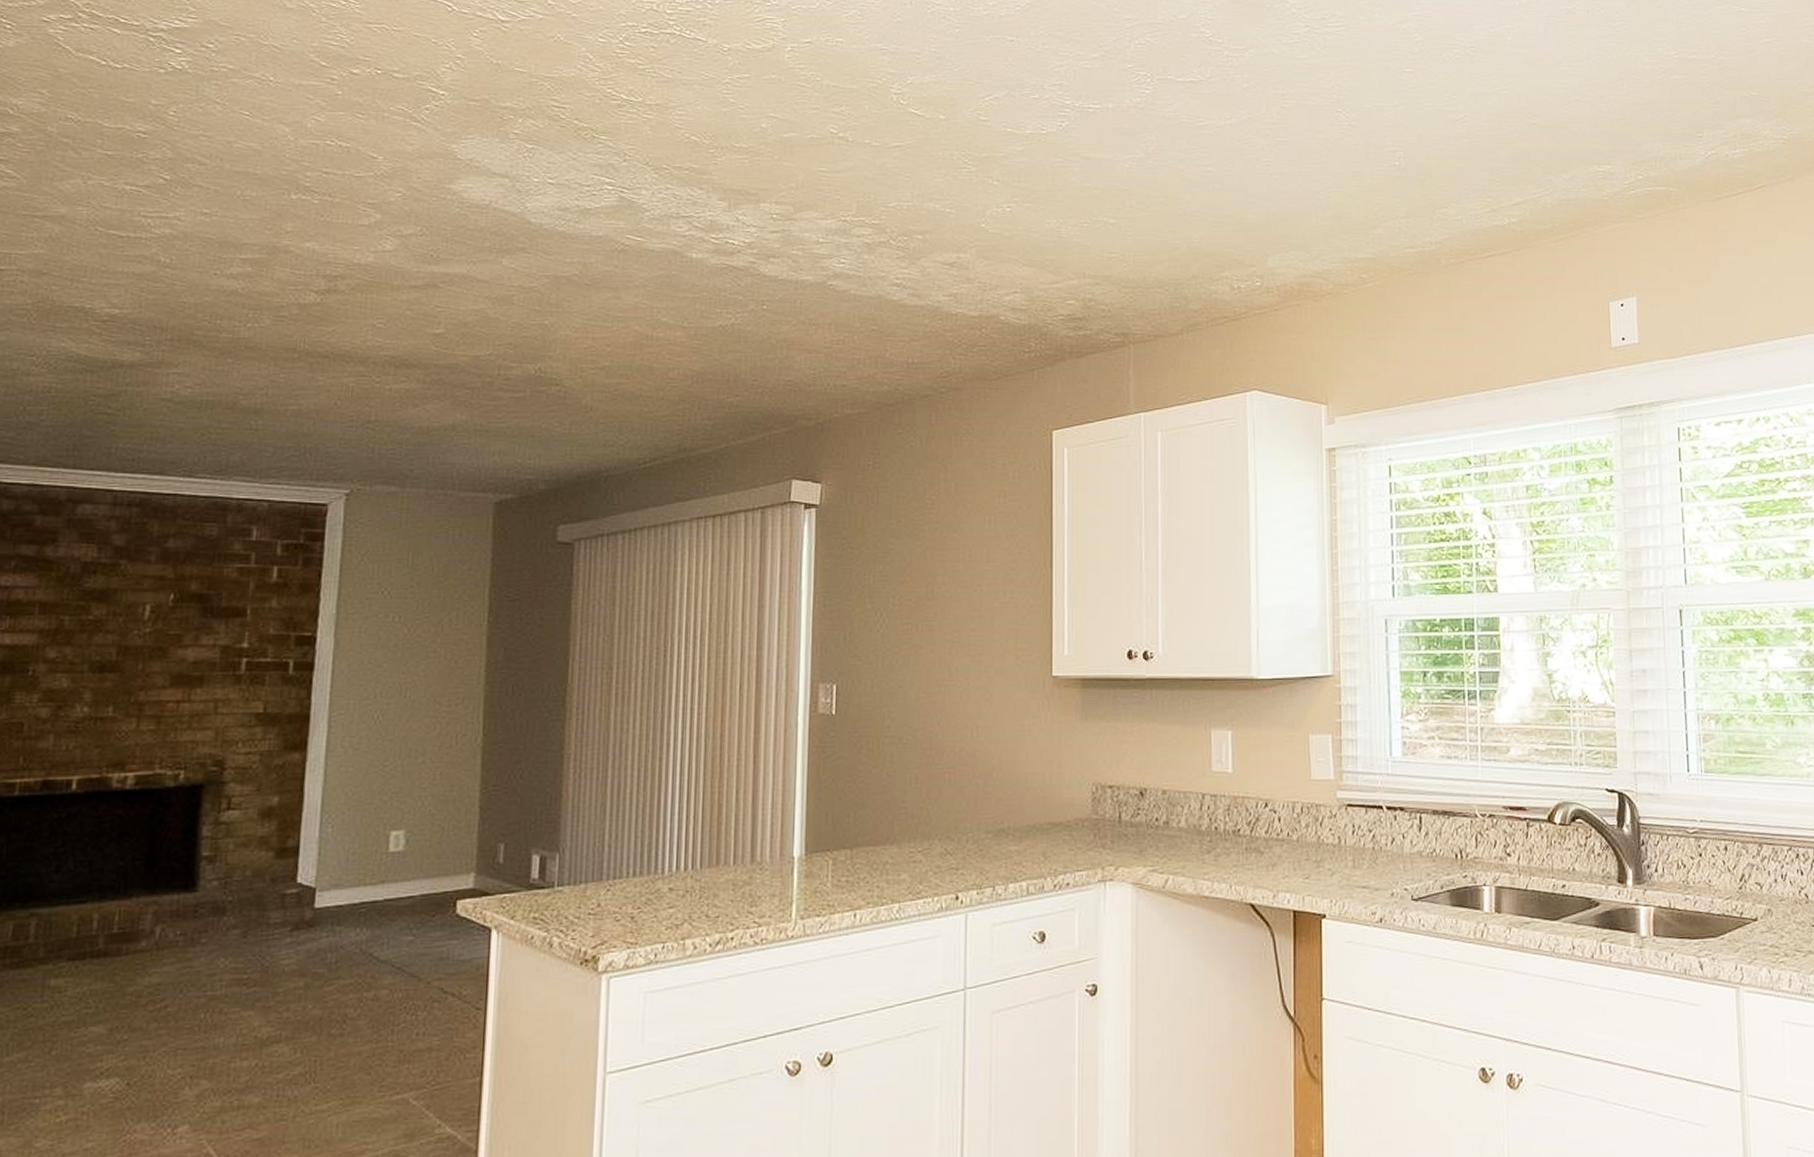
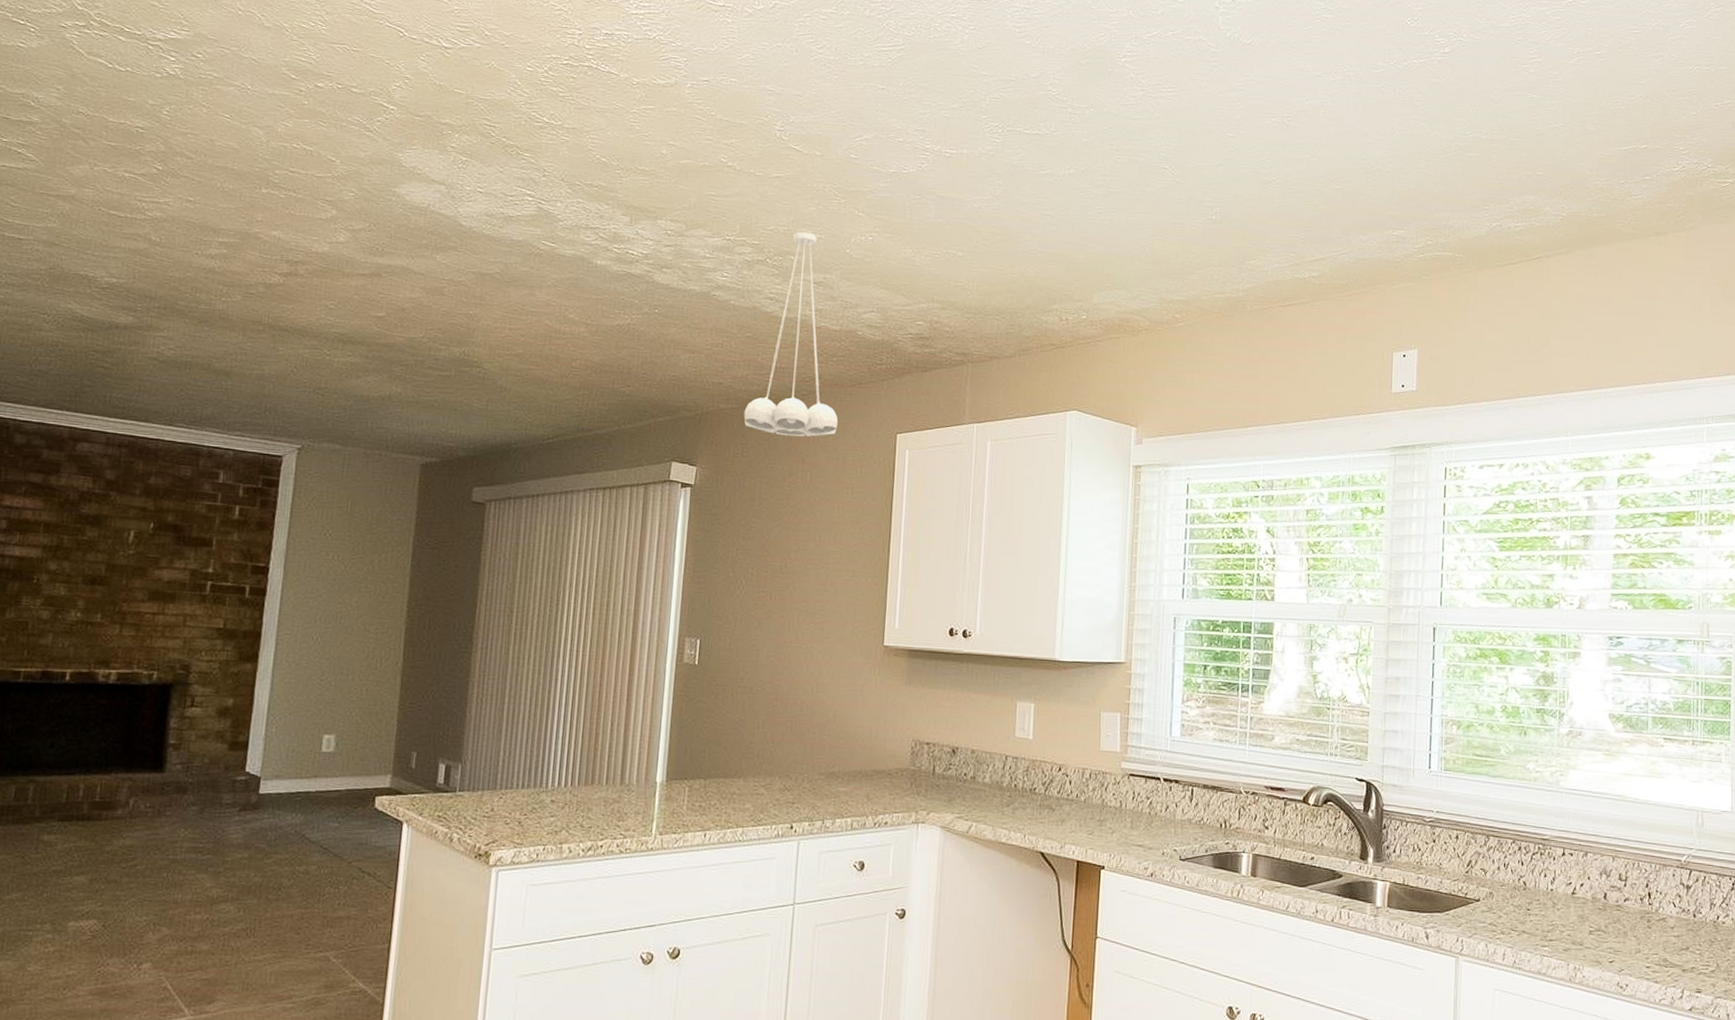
pendant light: none [873,206,983,442] -> present [743,231,838,437]

